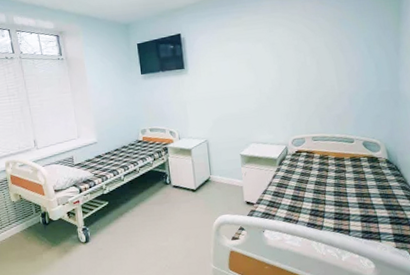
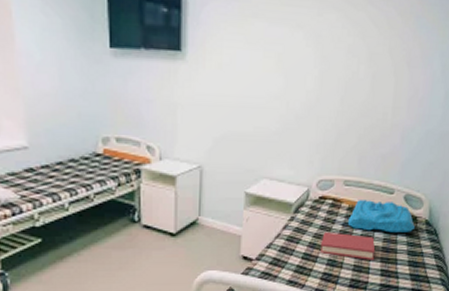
hardback book: none [303,176,351,196] -> present [320,231,376,260]
decorative stone: none [321,148,378,173] -> present [347,200,415,233]

